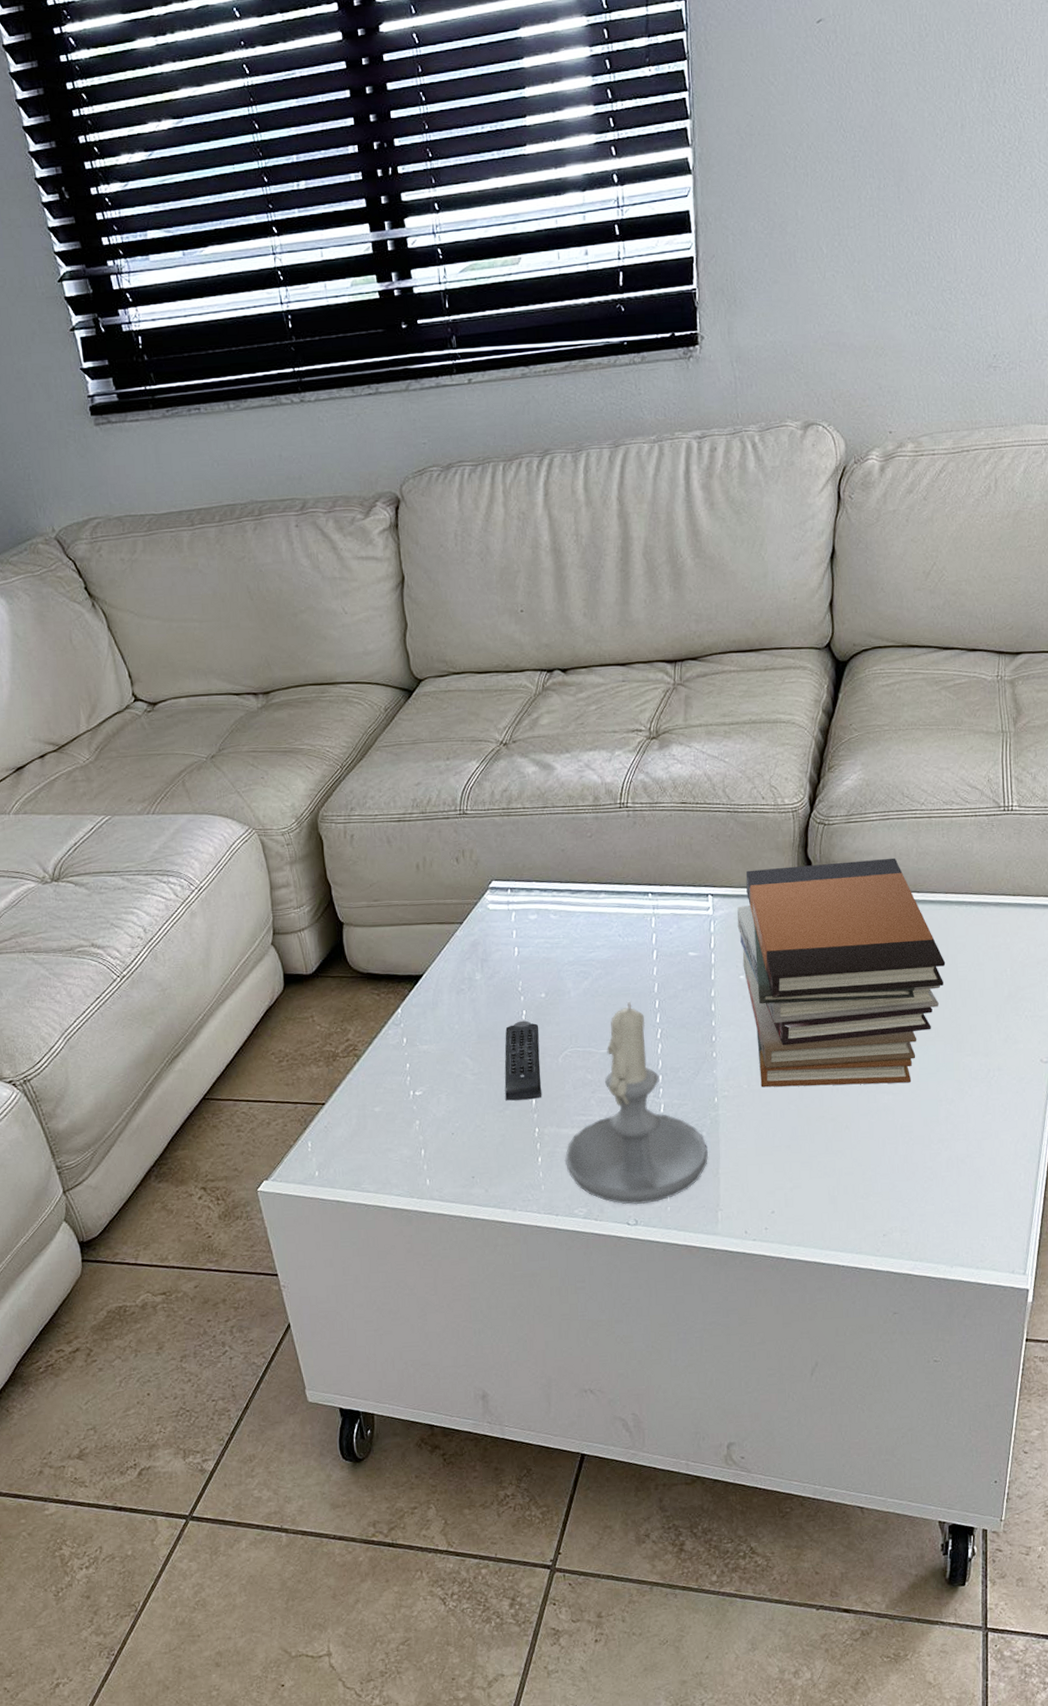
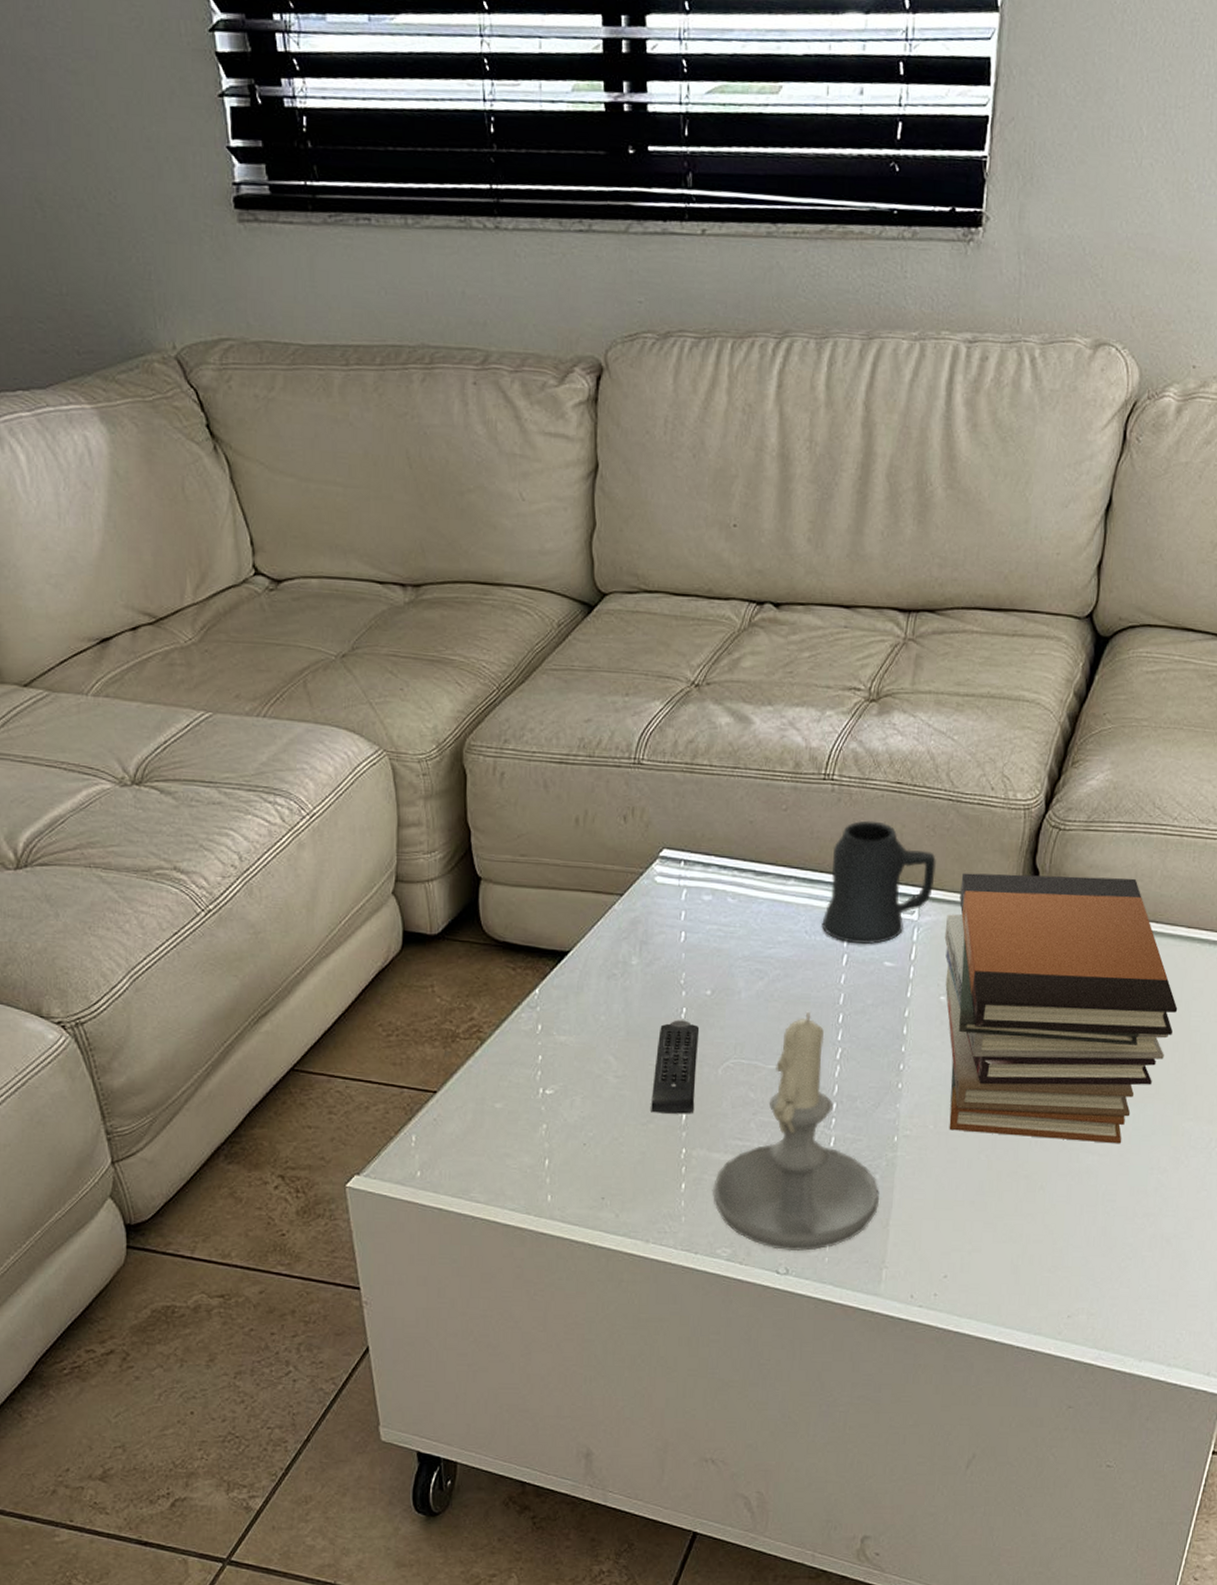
mug: none [632,836,724,940] -> present [822,820,936,944]

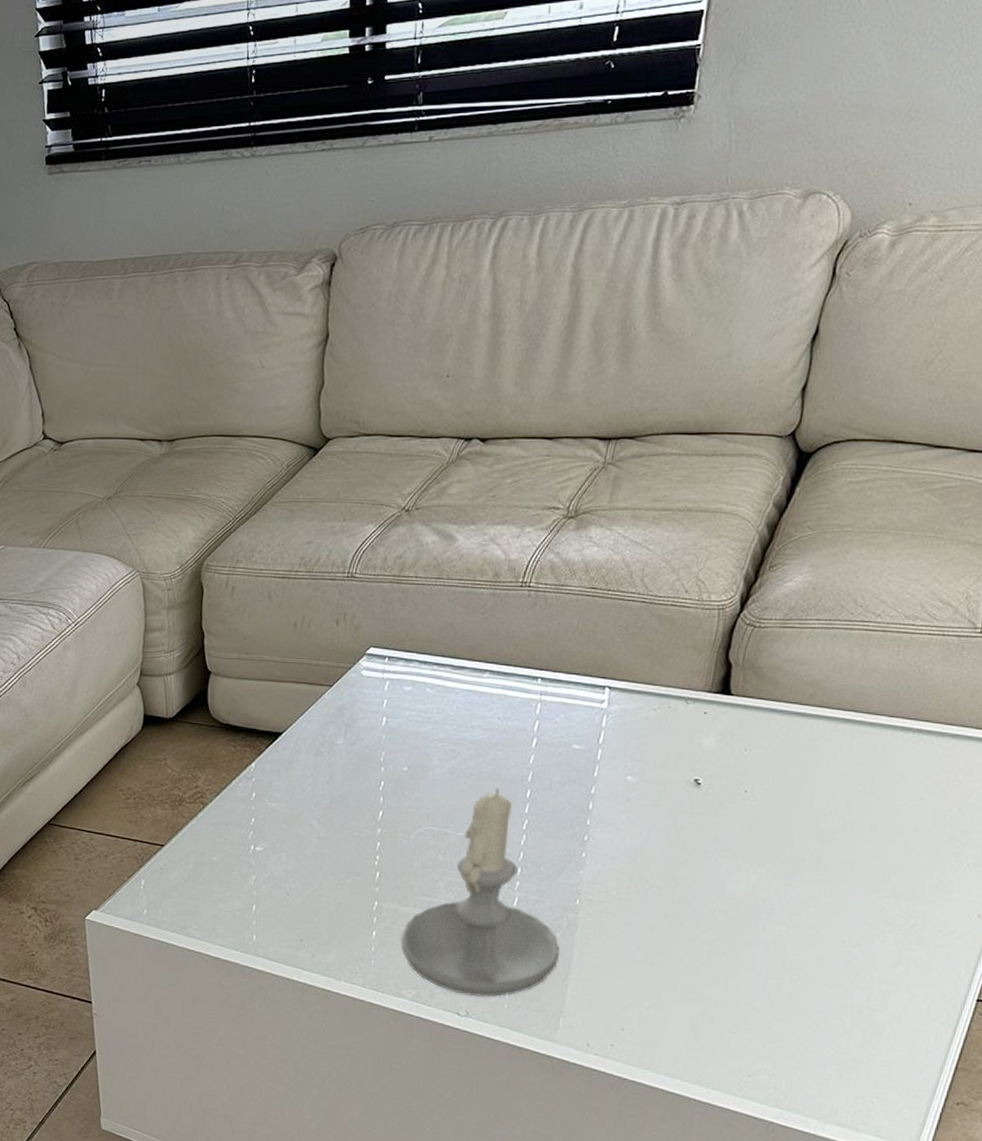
remote control: present [651,1020,700,1114] -> none [348,791,396,872]
mug: present [822,820,936,944] -> none [513,621,628,729]
book stack: present [944,873,1178,1144] -> none [631,666,877,917]

